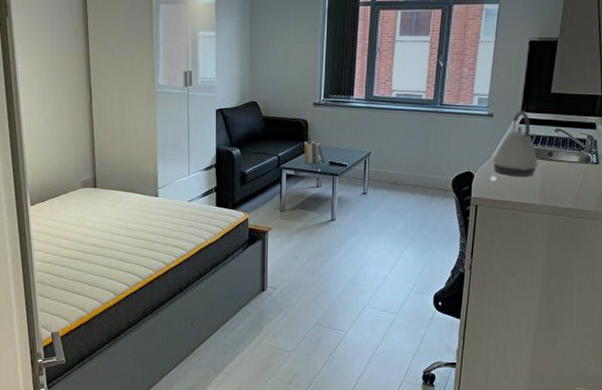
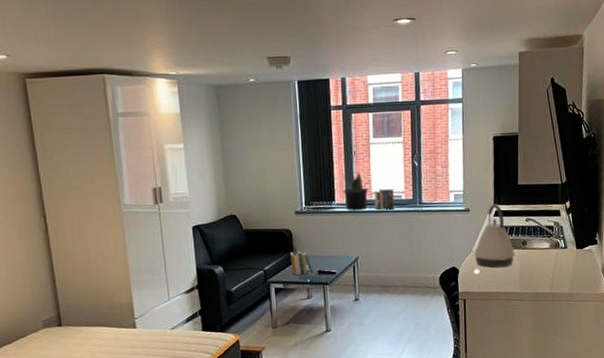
planter: none [363,69,389,107] -> present [342,172,369,211]
books: none [393,87,415,108] -> present [373,188,395,211]

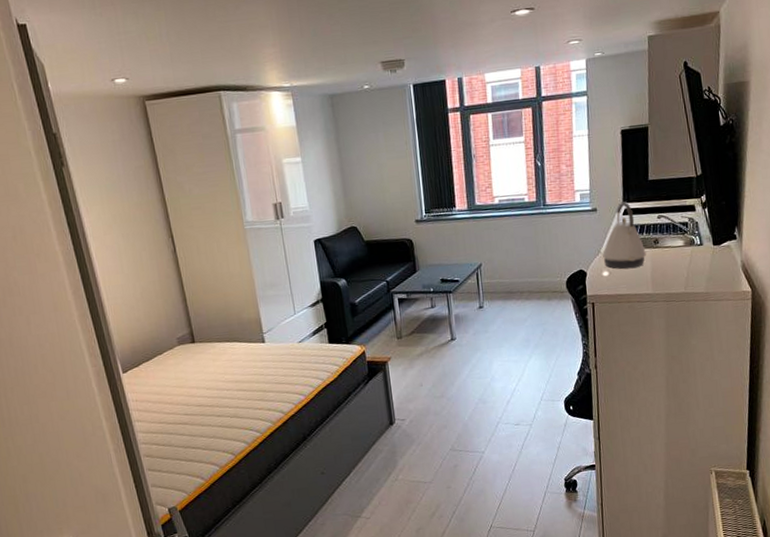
books: present [290,251,314,276] -> none [412,260,436,285]
planter: present [342,172,369,211] -> none [462,176,490,217]
books: present [373,188,395,211] -> none [495,191,518,215]

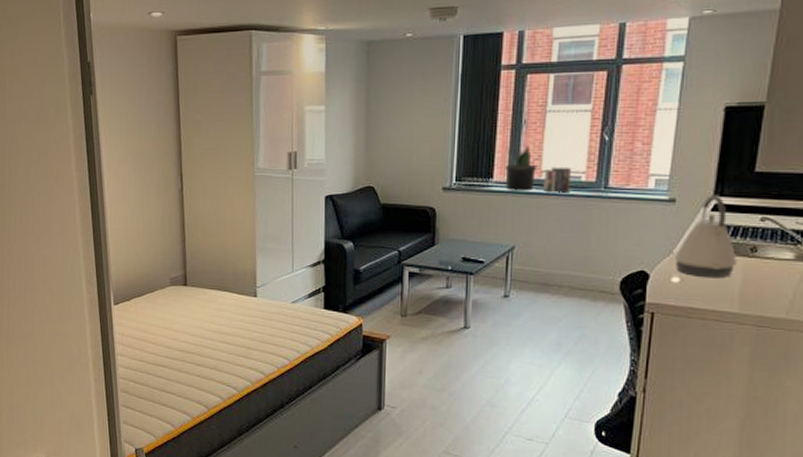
planter: none [462,176,490,217] -> present [505,145,538,191]
books: none [495,191,518,215] -> present [543,167,572,193]

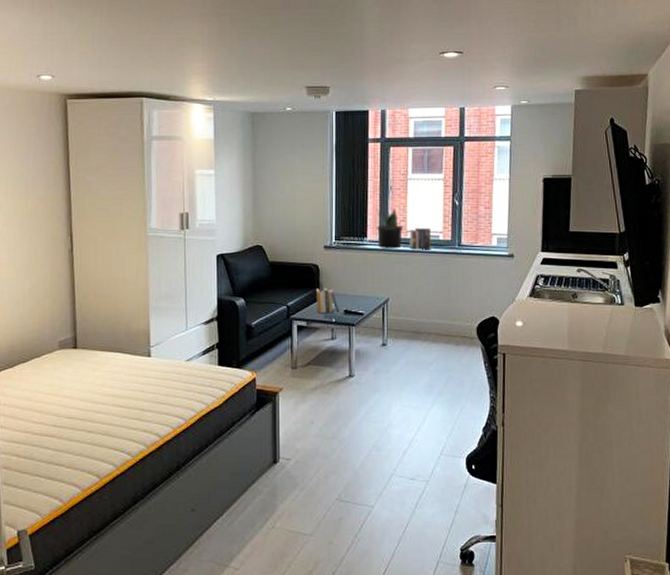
books: none [431,233,457,261] -> present [316,288,340,314]
kettle: present [675,195,737,279] -> none [517,251,564,322]

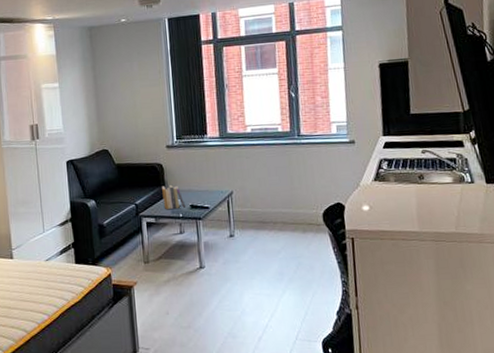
planter: present [377,208,404,249] -> none [214,105,242,145]
books: present [409,227,432,250] -> none [247,120,271,144]

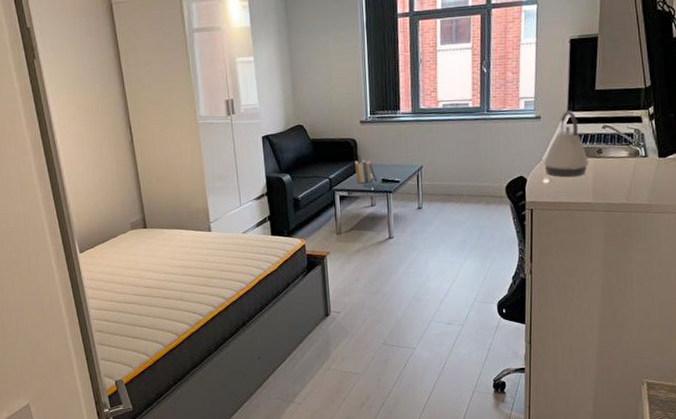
kettle: none [362,135,411,205] -> present [544,110,589,178]

